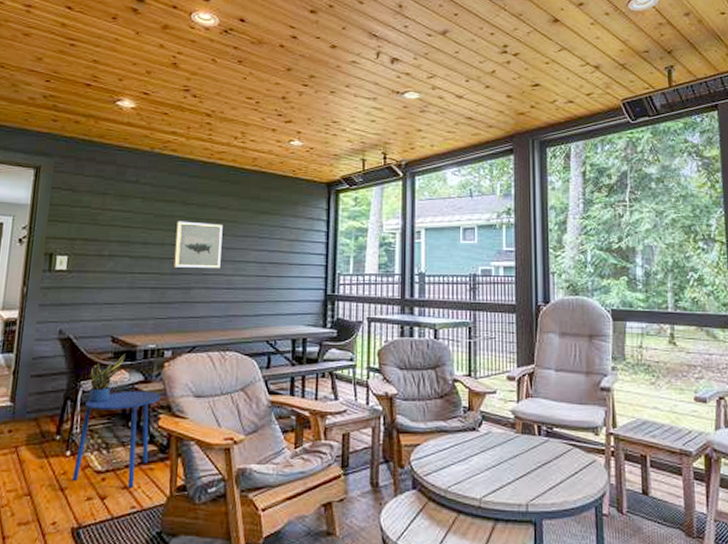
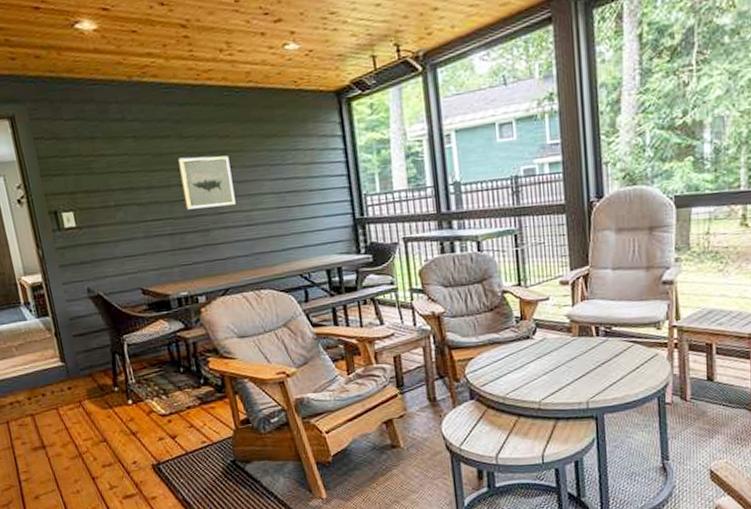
side table: present [72,391,161,488] -> none [133,337,207,426]
potted plant: present [89,353,126,403] -> none [130,304,161,354]

